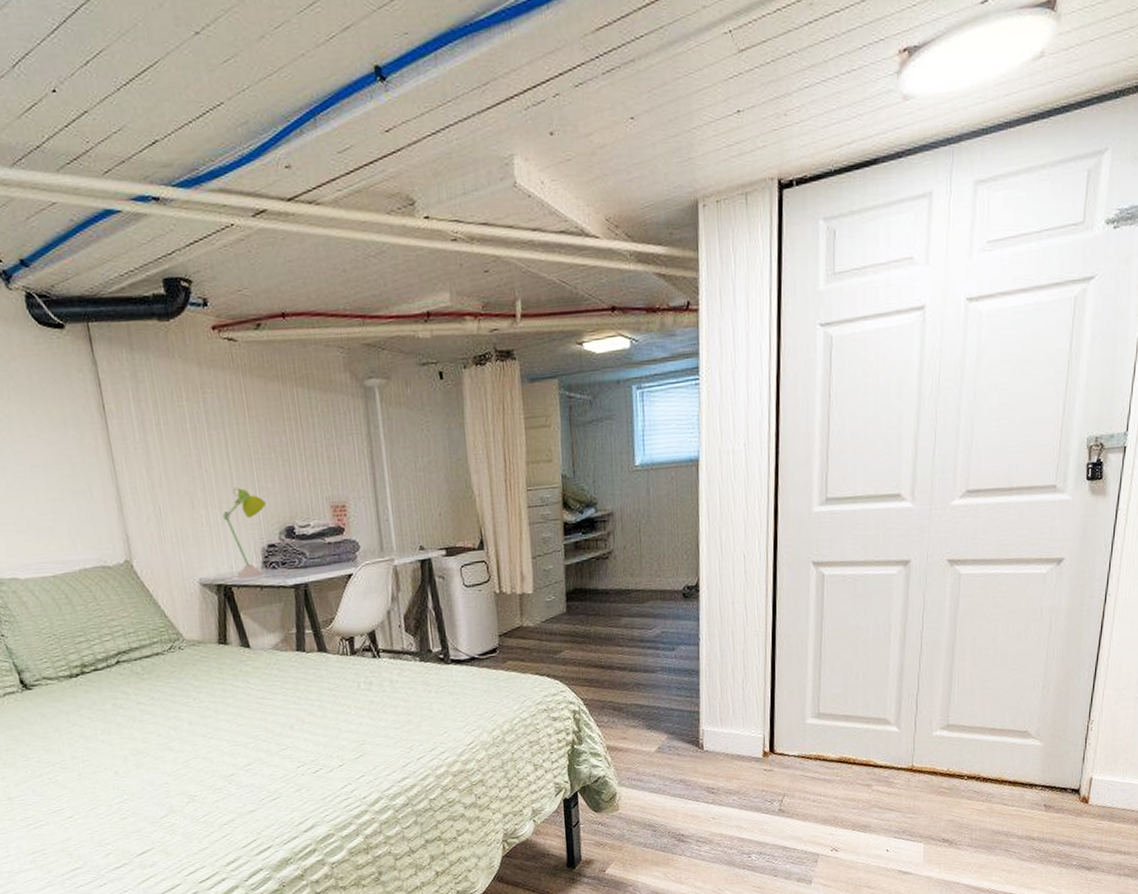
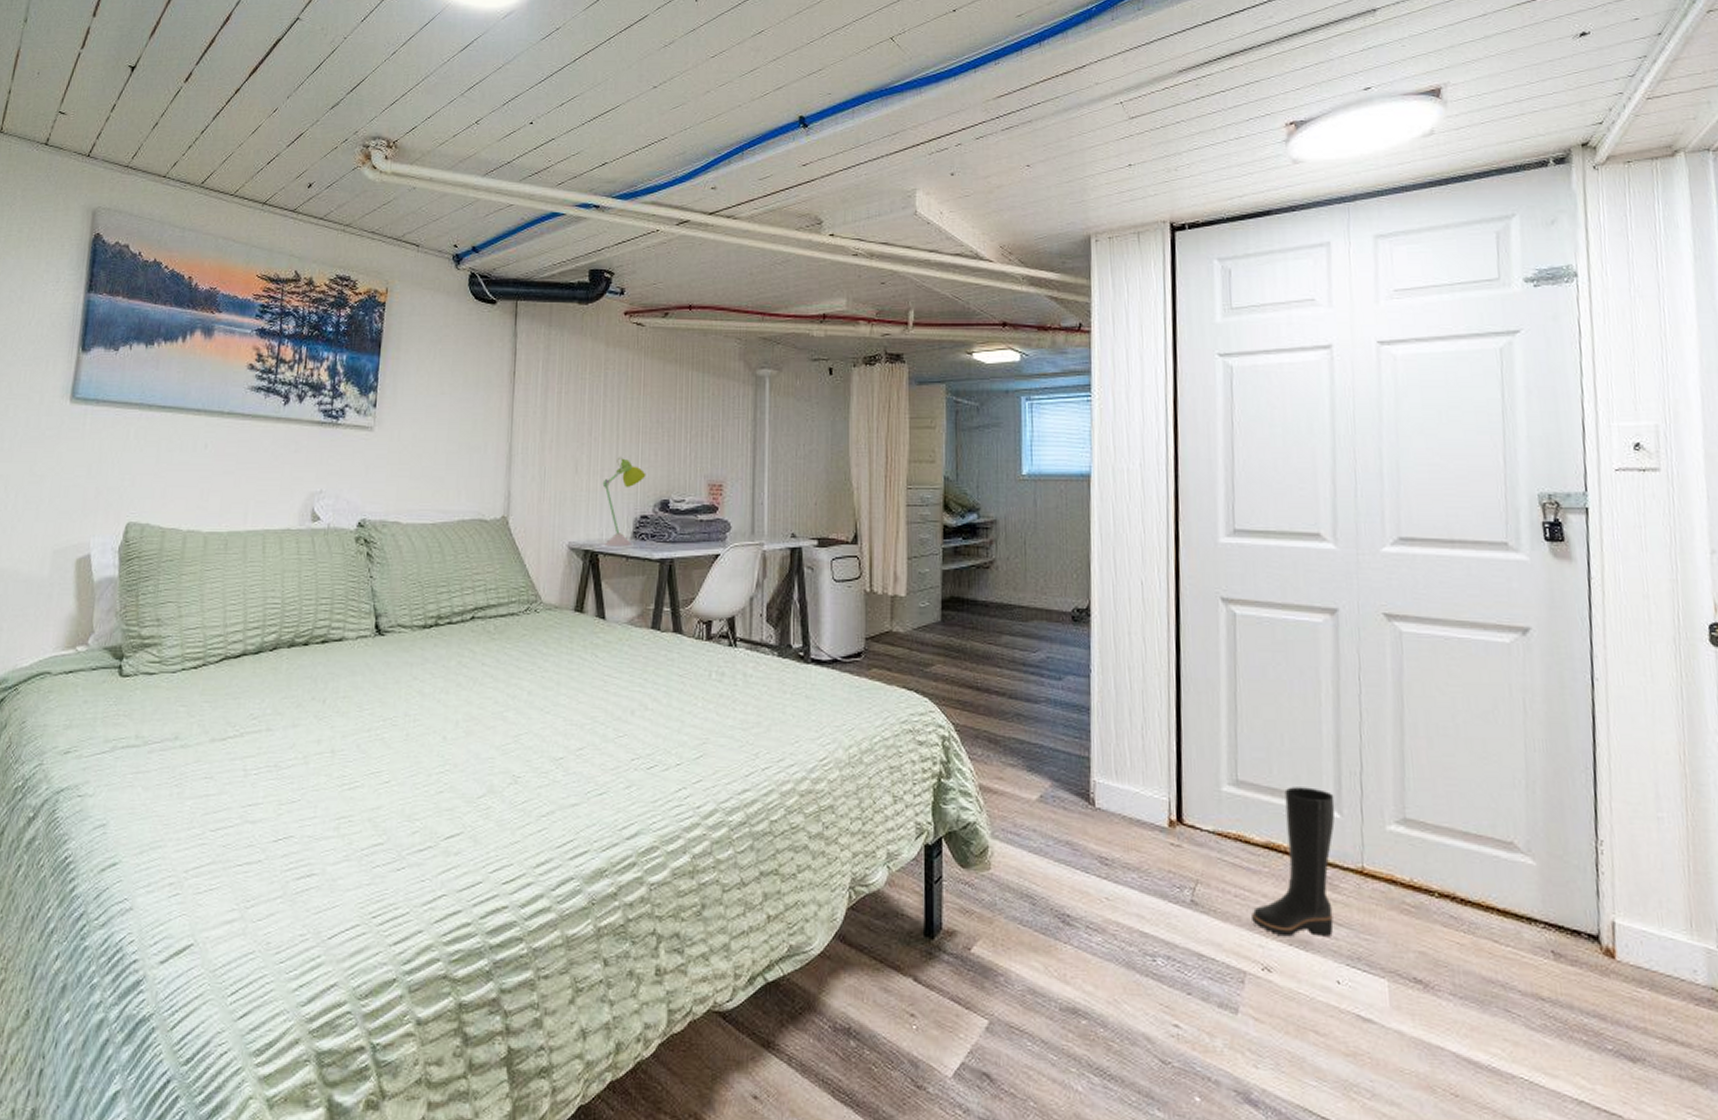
boot: none [825,711,895,825] -> present [1252,787,1335,937]

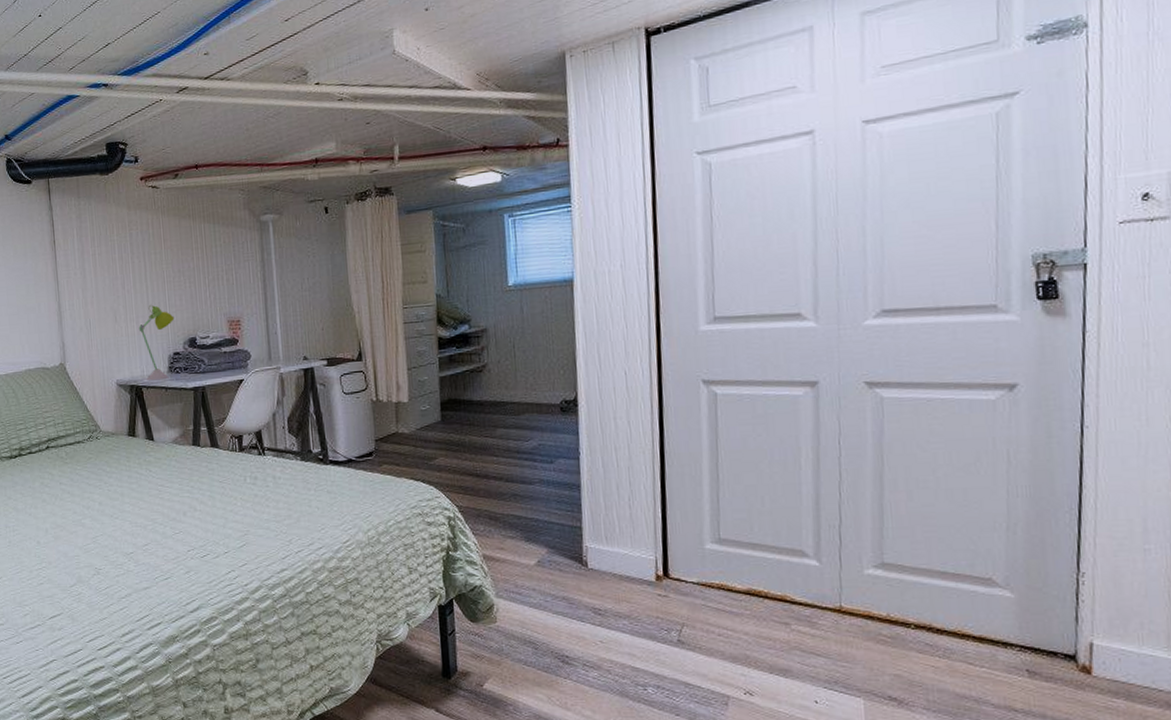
boot: present [1252,787,1335,937] -> none [734,541,815,667]

